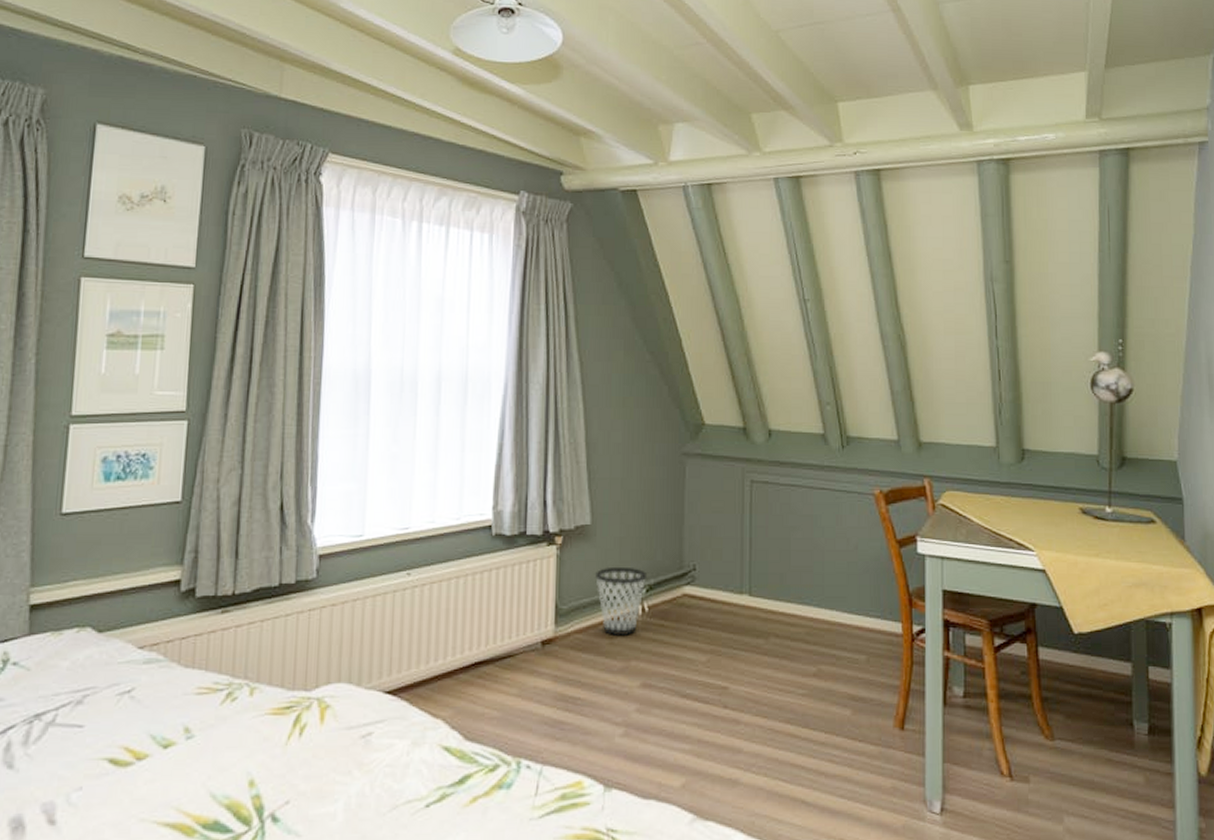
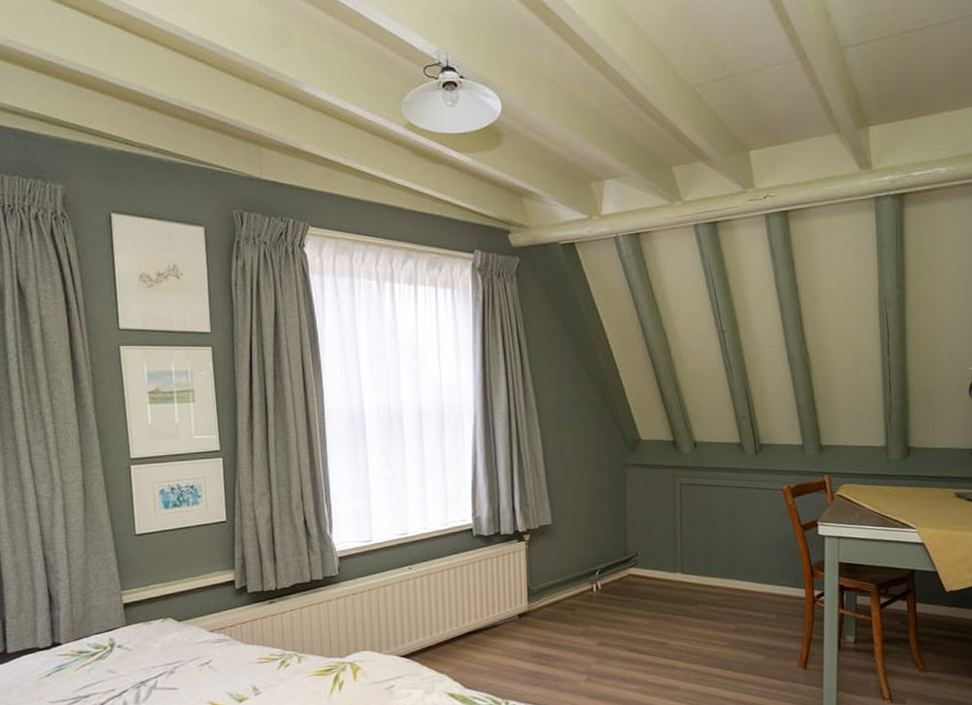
wastebasket: present [595,566,646,635] -> none [558,555,598,608]

